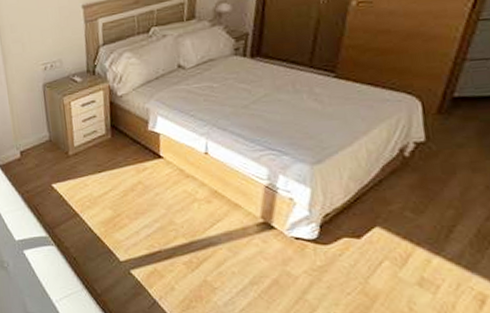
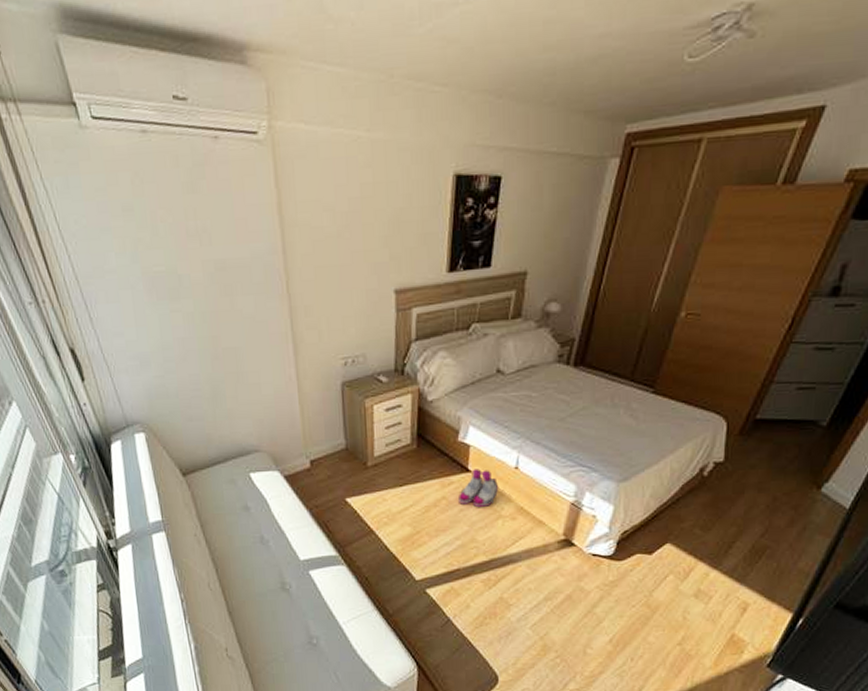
boots: none [153,155,192,192] -> present [459,469,499,508]

